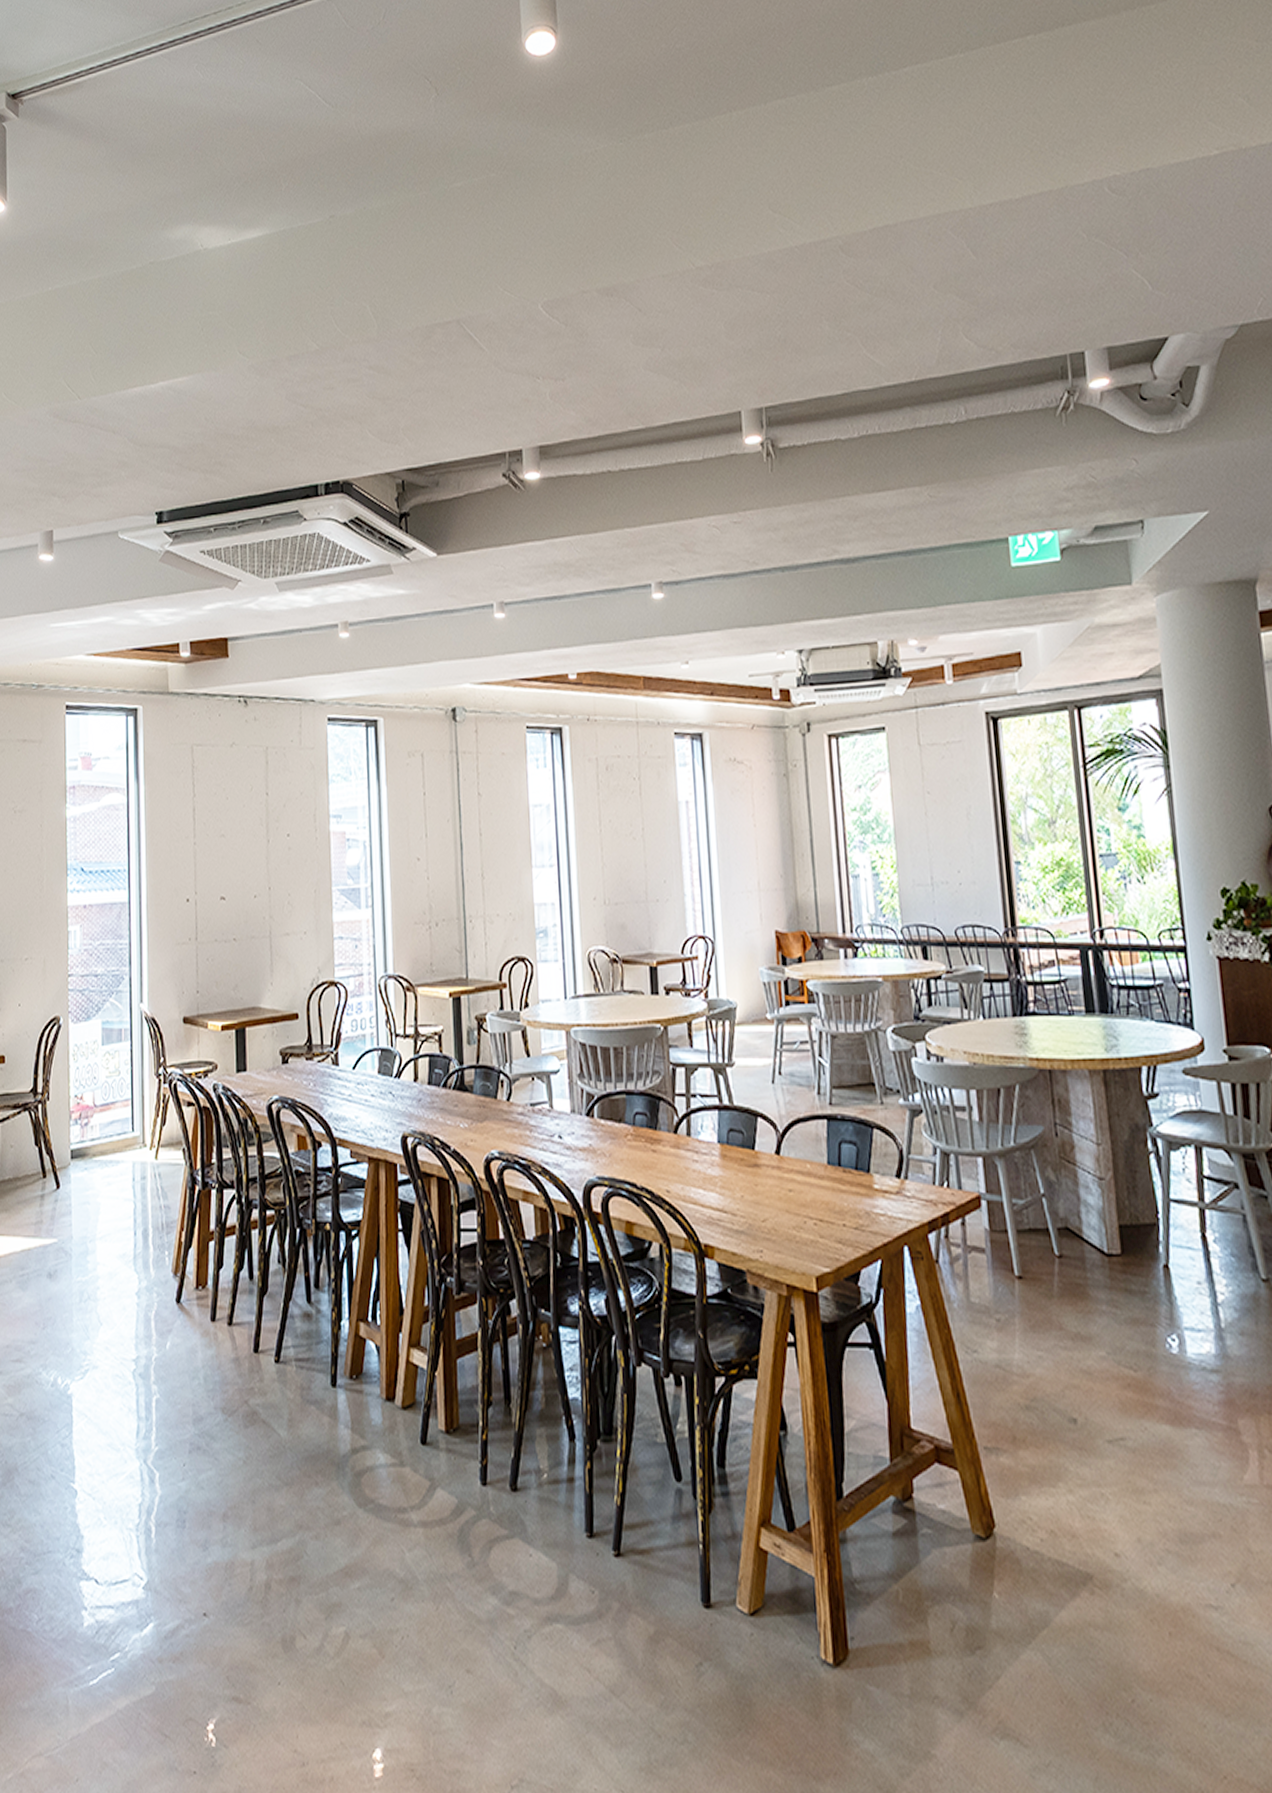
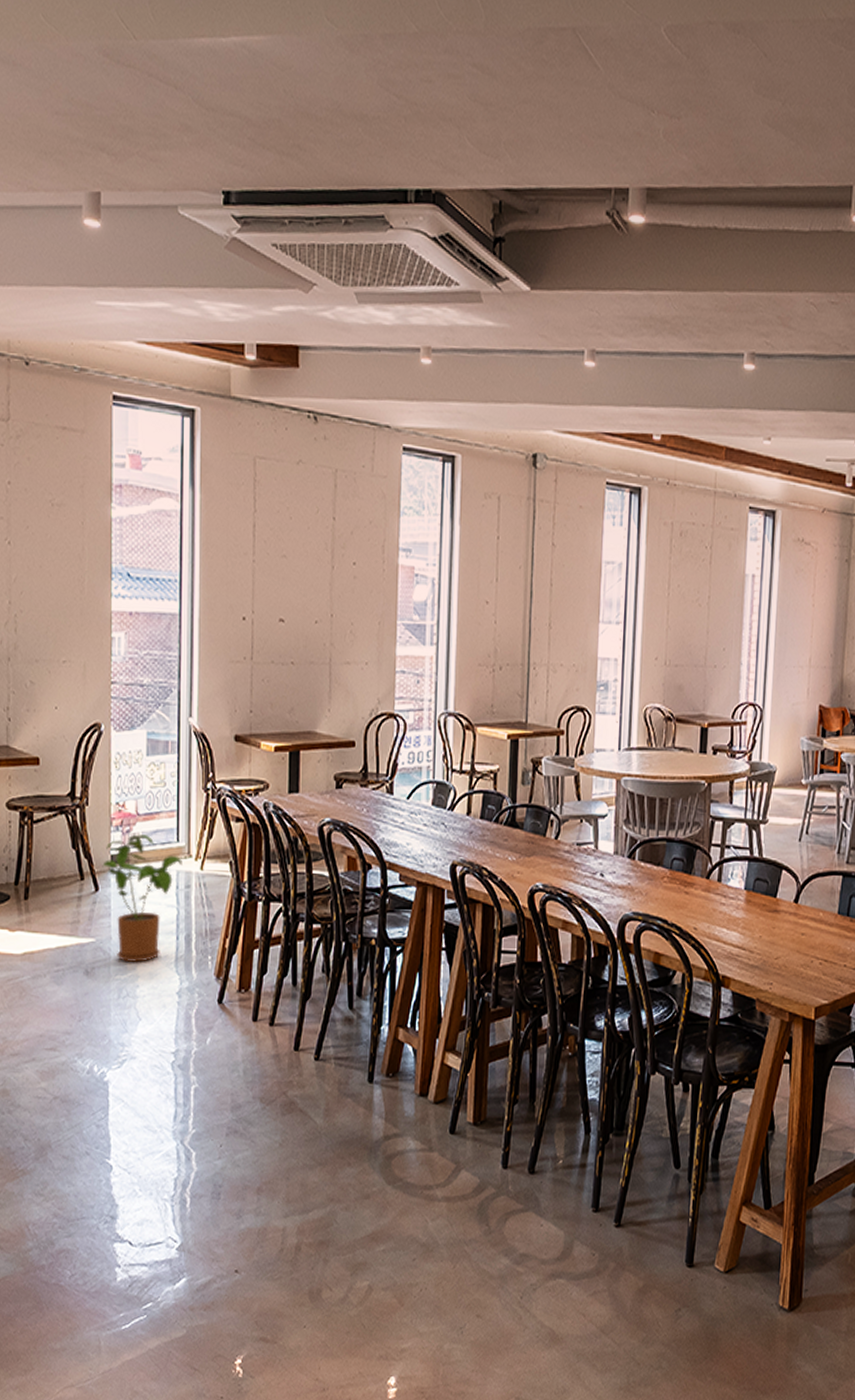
house plant: none [63,1126,138,1262] -> present [102,834,182,962]

